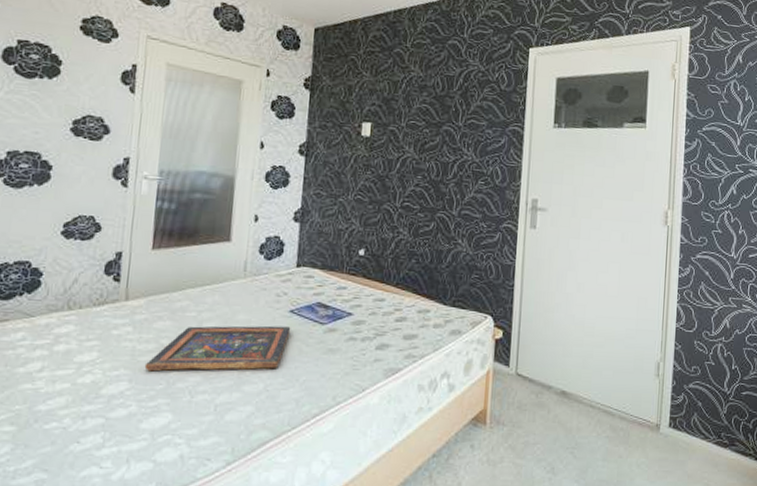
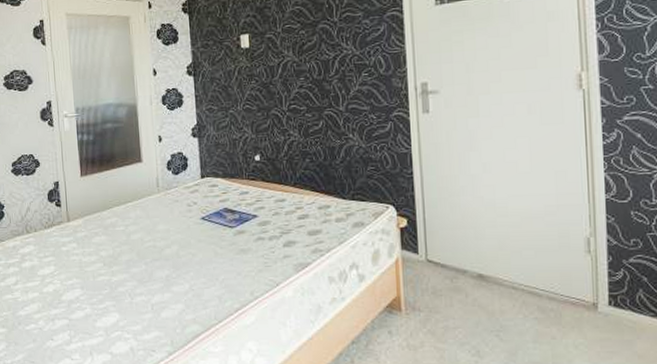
painted panel: present [144,325,291,372] -> none [91,232,205,279]

